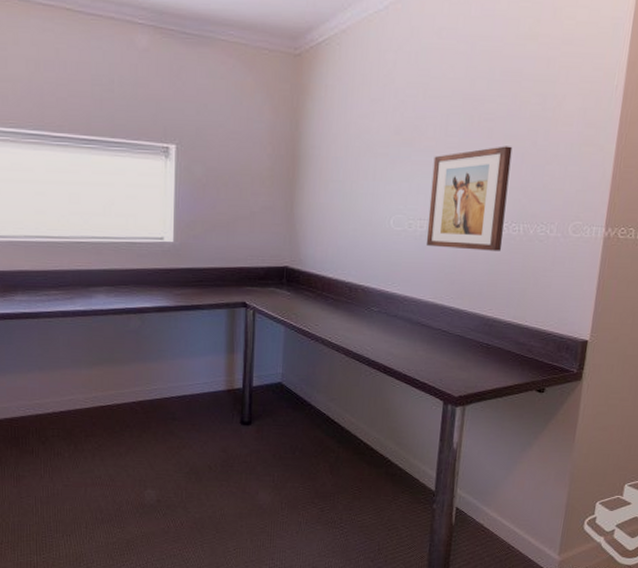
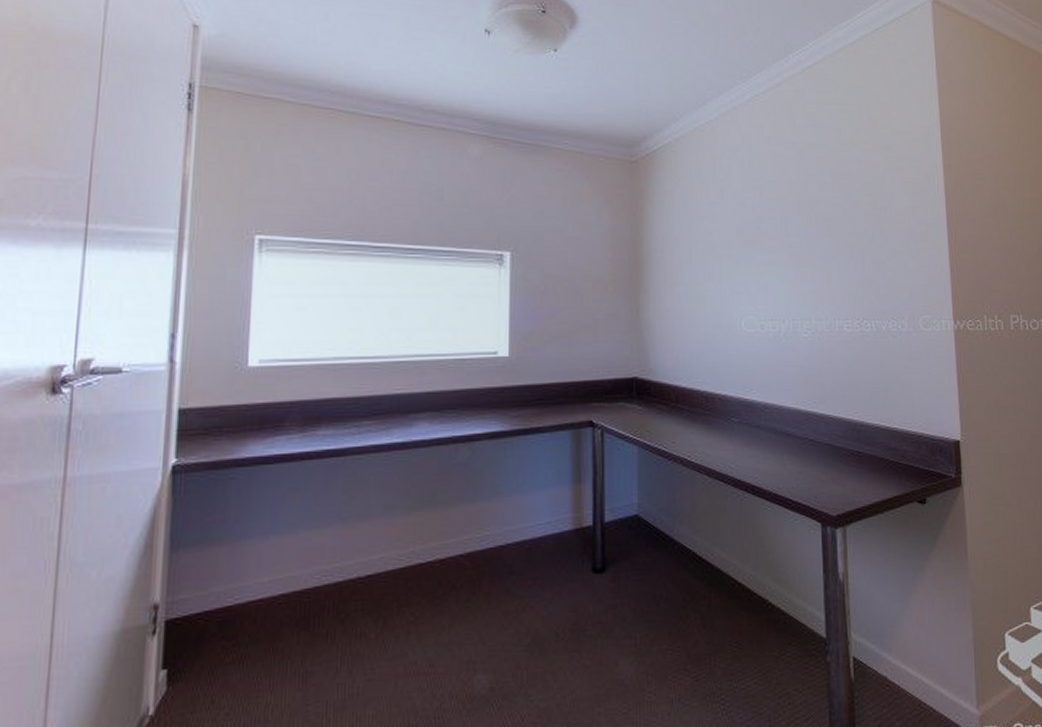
wall art: present [426,146,513,251] -> none [778,244,858,350]

